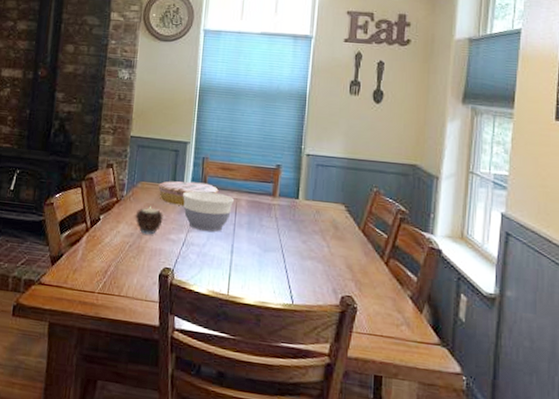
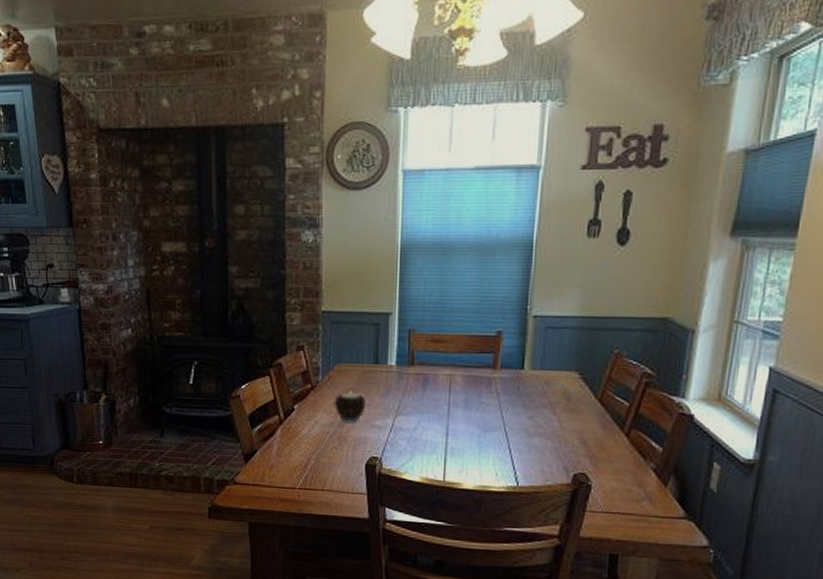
plate: present [158,180,219,206] -> none [358,359,429,387]
bowl: present [183,191,234,232] -> none [387,368,447,414]

